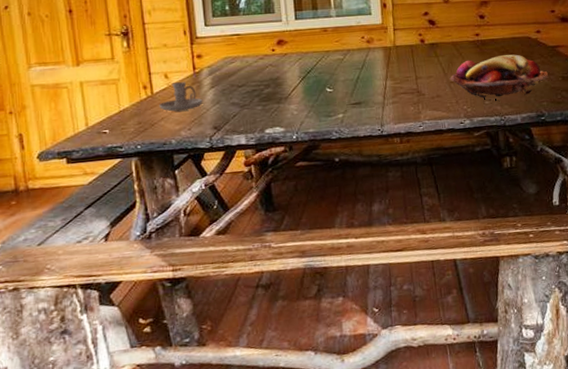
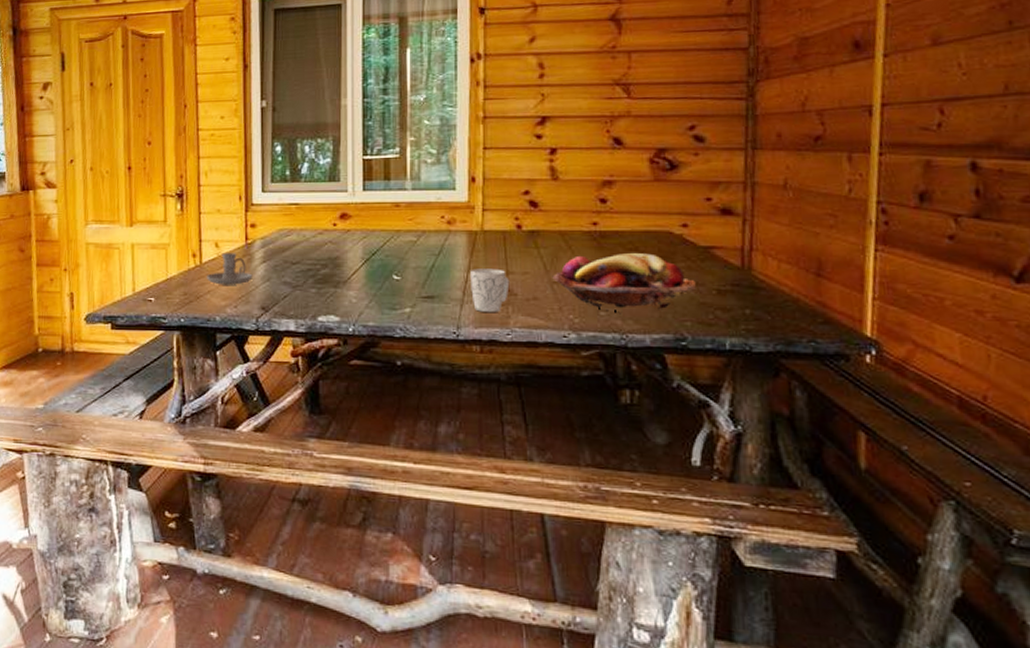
mug: none [388,75,419,111] -> present [471,268,510,312]

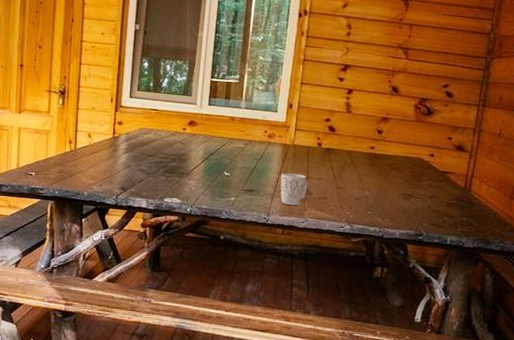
candle holder: present [207,253,253,285] -> none [79,142,116,169]
fruit basket: present [552,252,696,310] -> none [338,169,434,213]

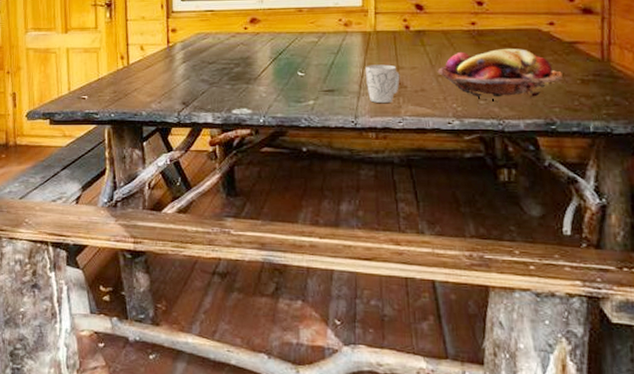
fruit basket: none [338,169,434,213] -> present [437,48,563,98]

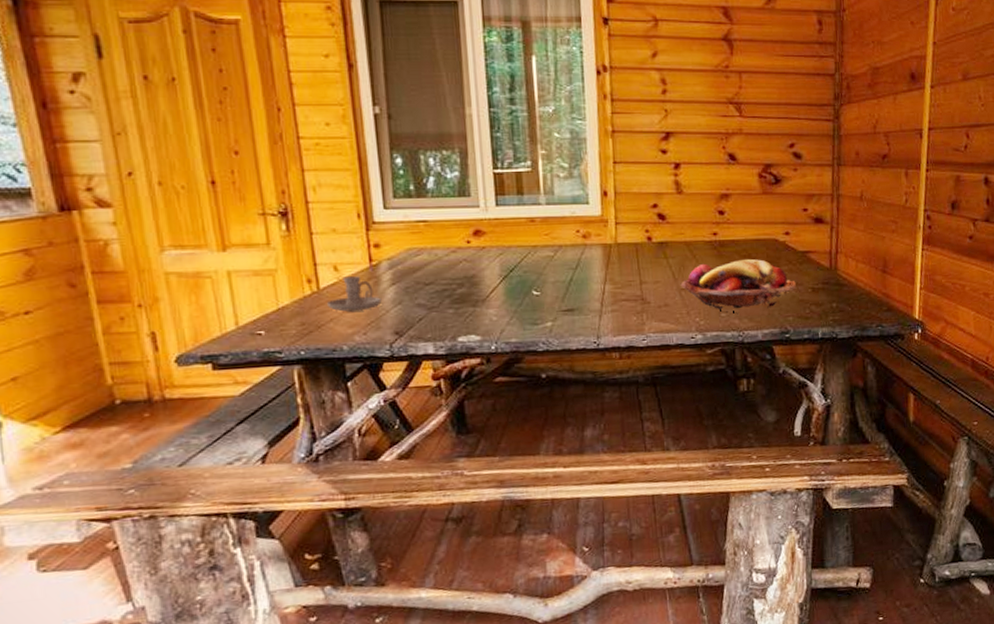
candle holder: none [134,55,174,84] -> present [327,276,382,312]
mug: present [366,64,400,103] -> none [607,279,643,321]

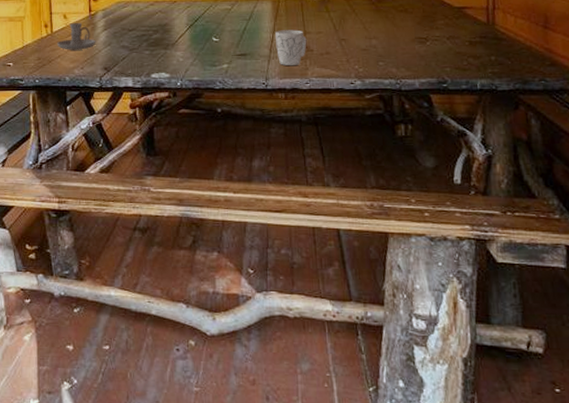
mug: none [607,279,643,321] -> present [275,30,307,65]
fruit basket: present [680,258,796,310] -> none [340,13,453,59]

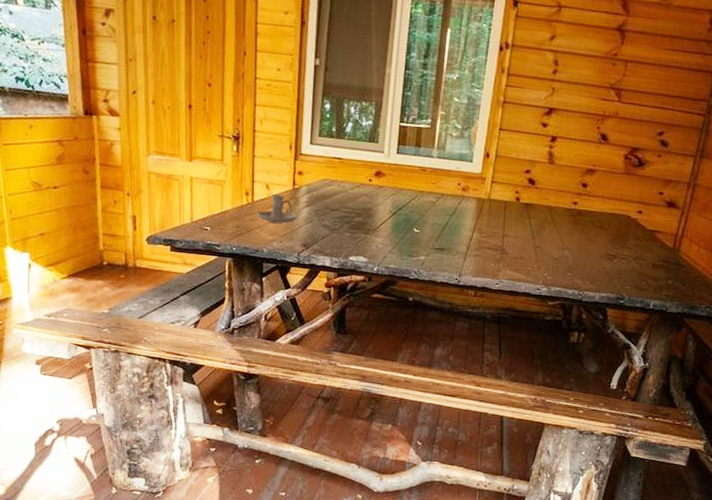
mug: present [275,30,307,65] -> none [473,229,504,266]

